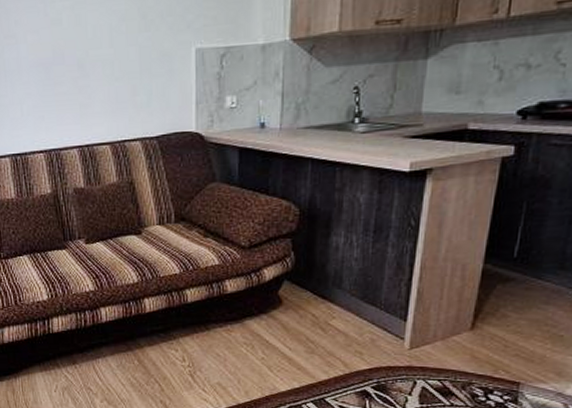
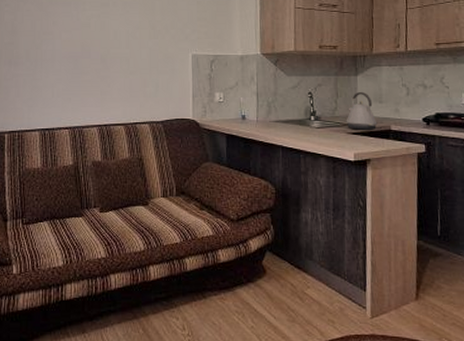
kettle: none [403,80,449,133] -> present [346,91,378,131]

